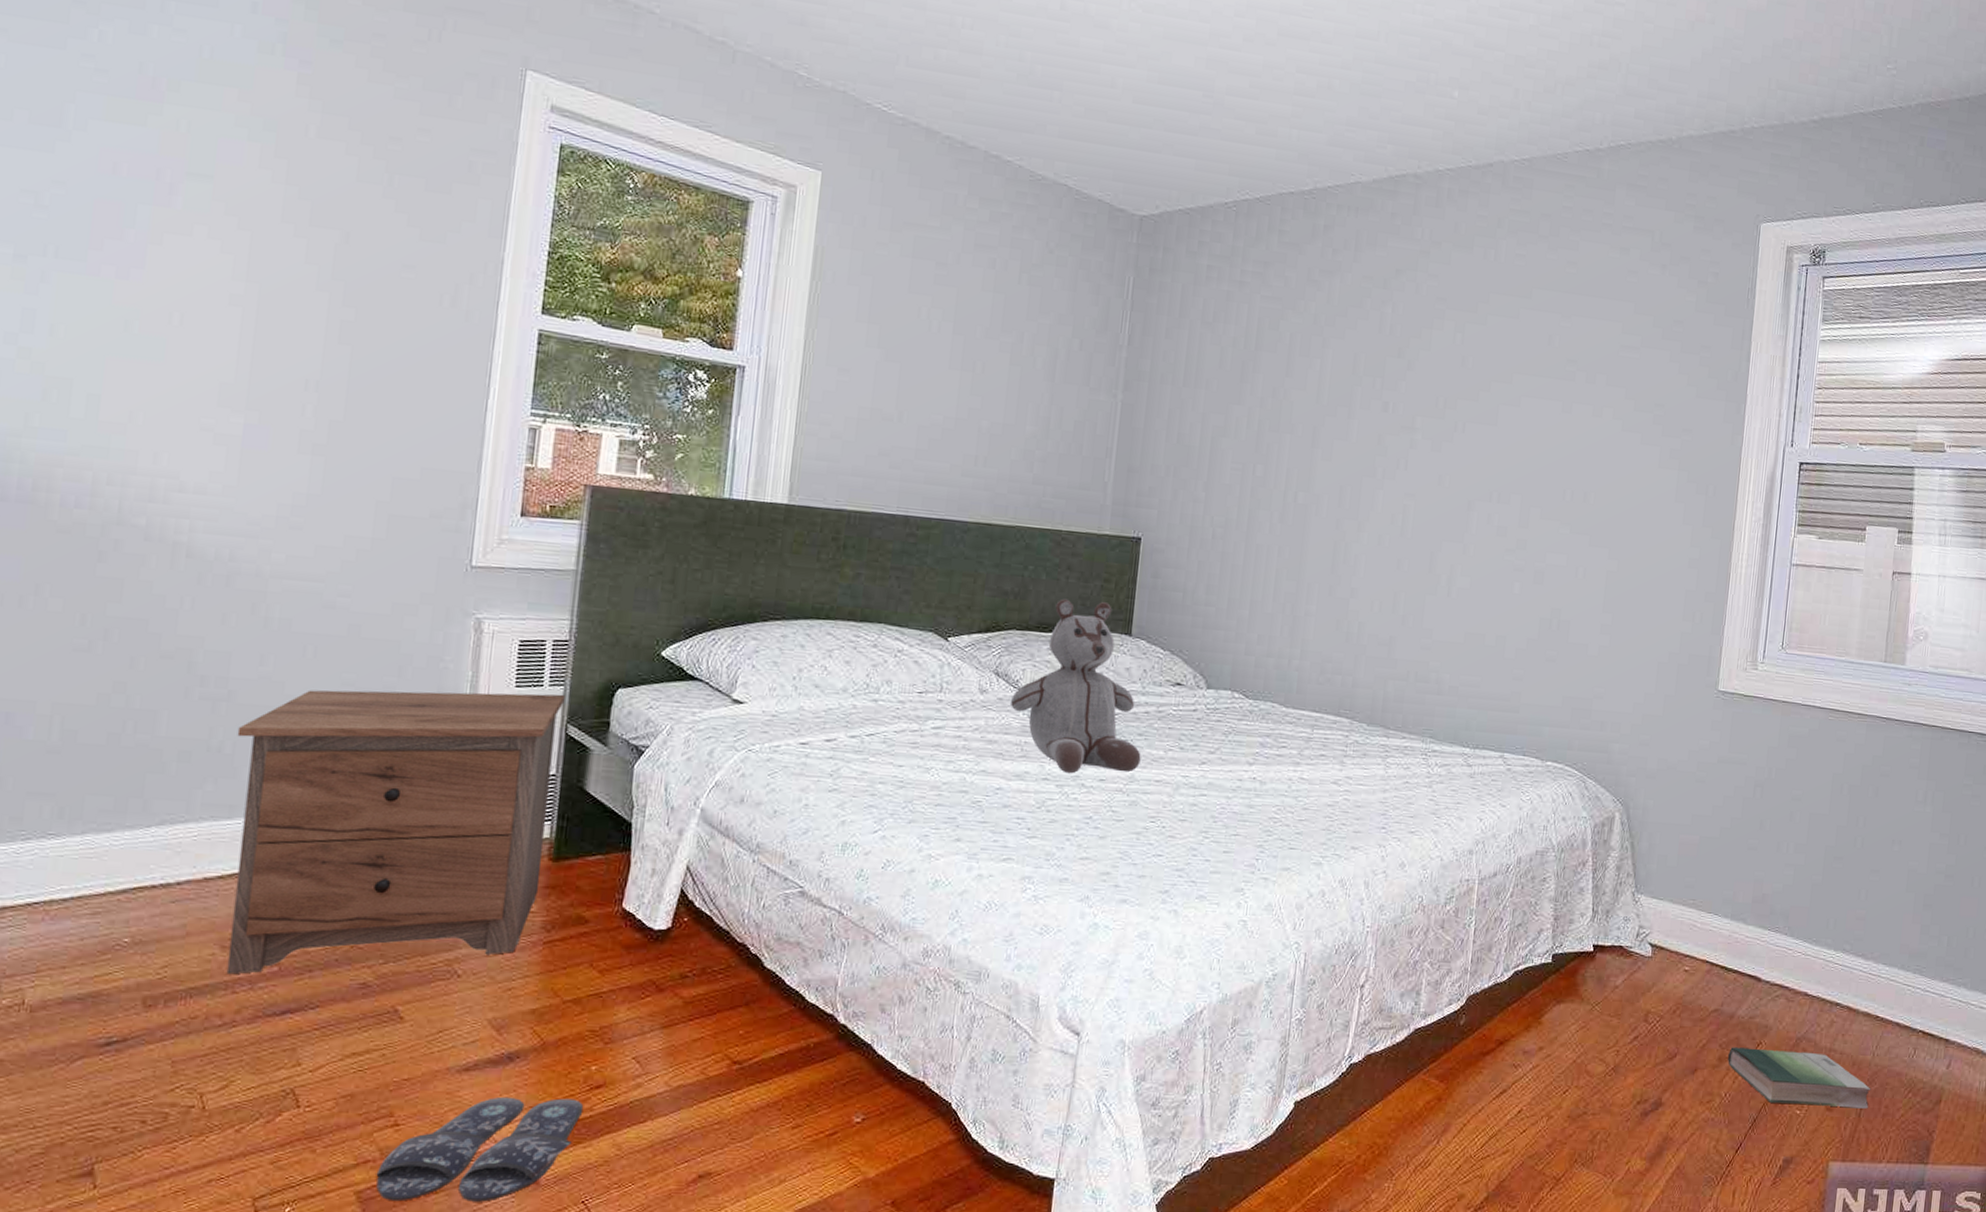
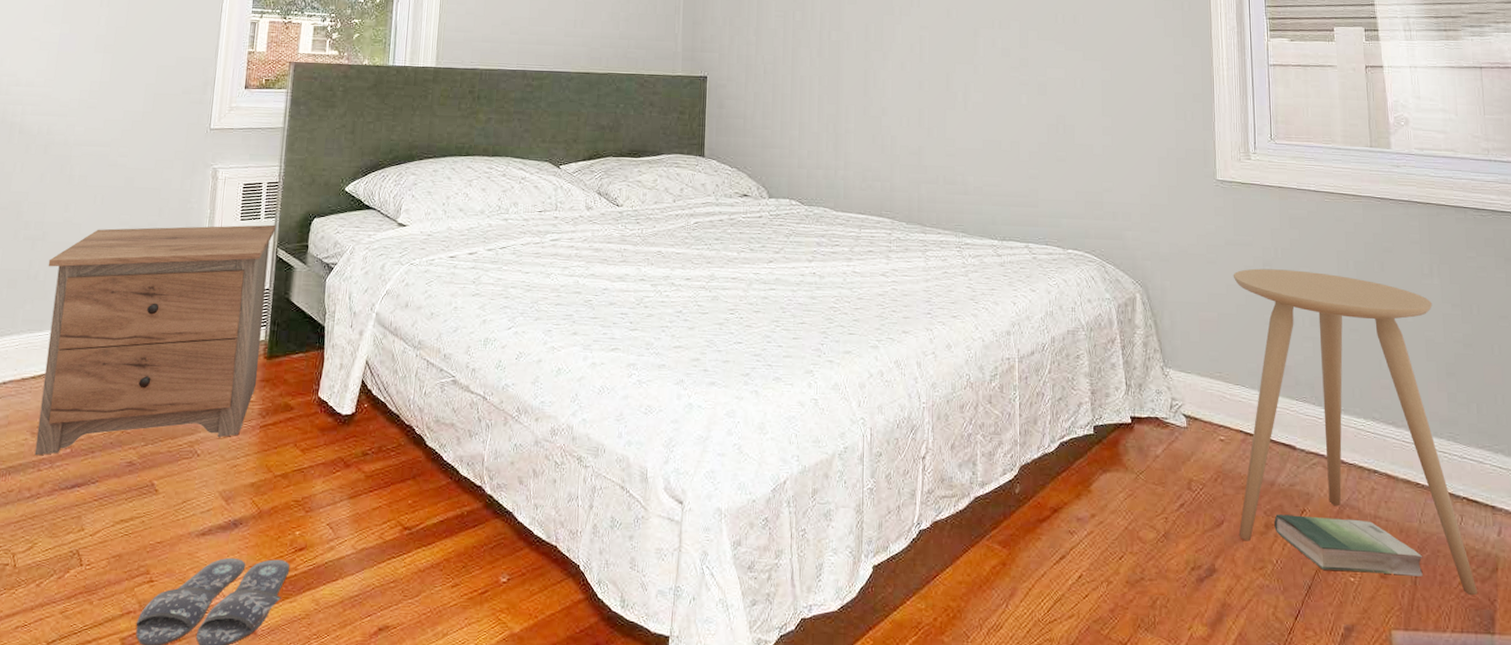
stuffed bear: present [1011,598,1141,774] -> none [611,129,719,275]
side table: none [1690,789,1921,1127] -> present [1233,268,1479,596]

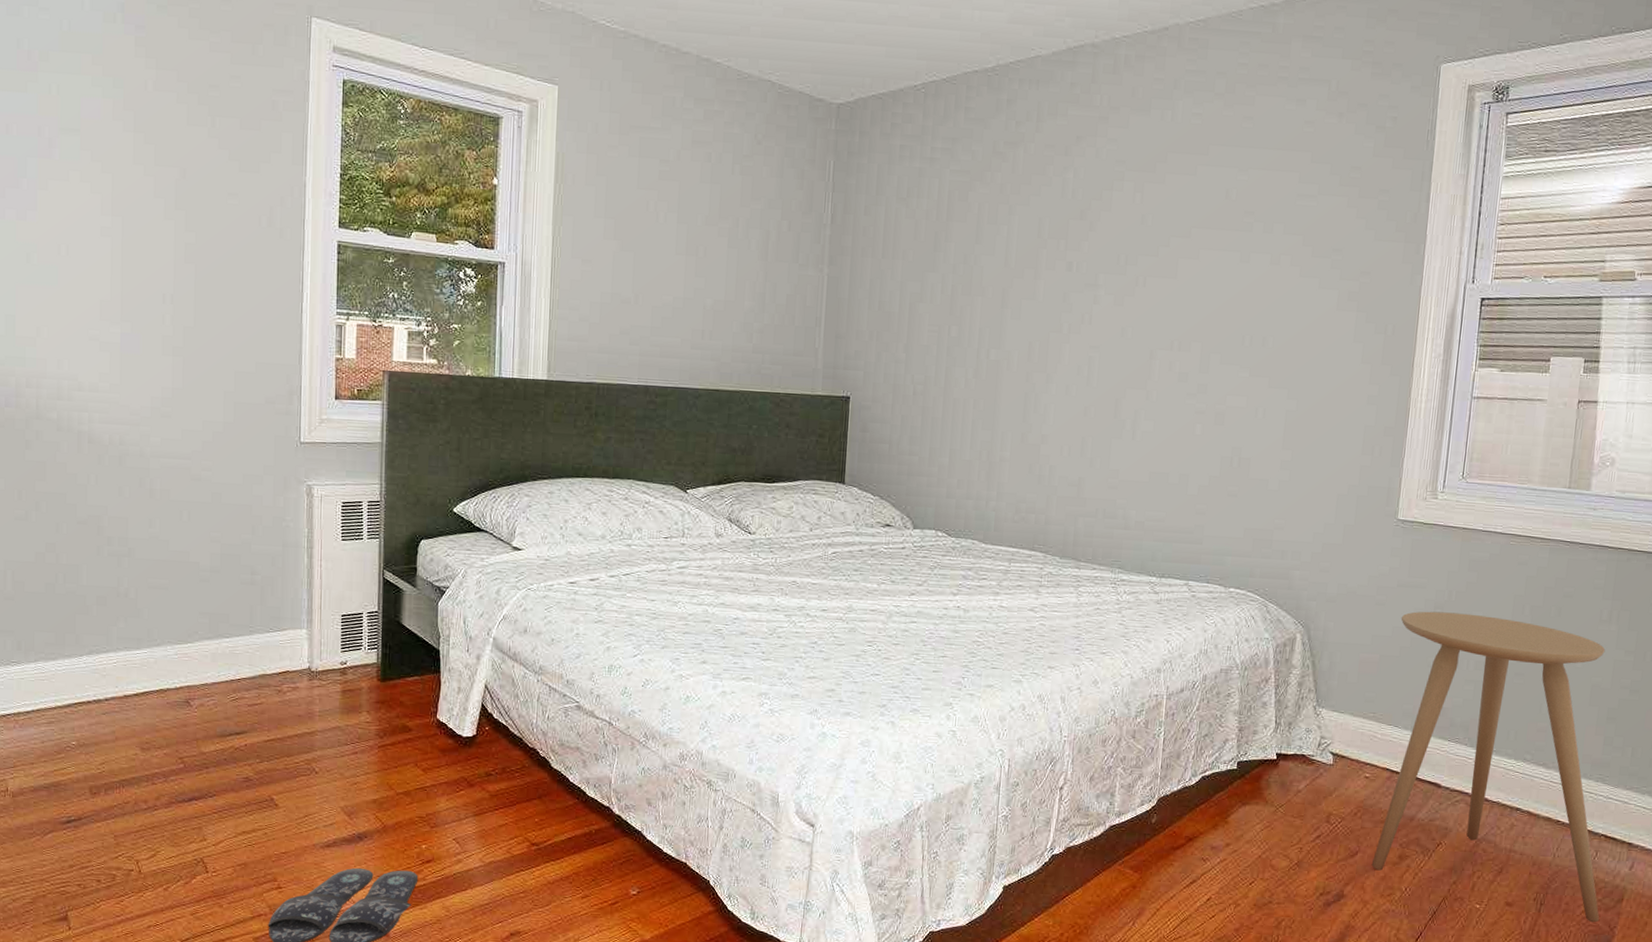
nightstand: present [34,224,276,456] -> none [138,545,381,770]
book: present [1274,514,1423,577] -> none [1408,847,1552,905]

